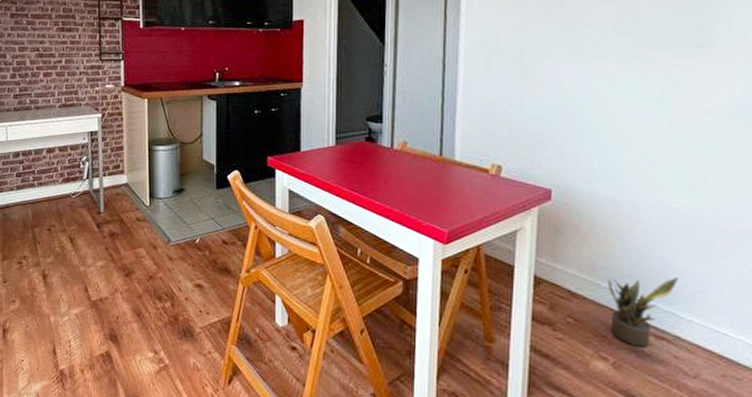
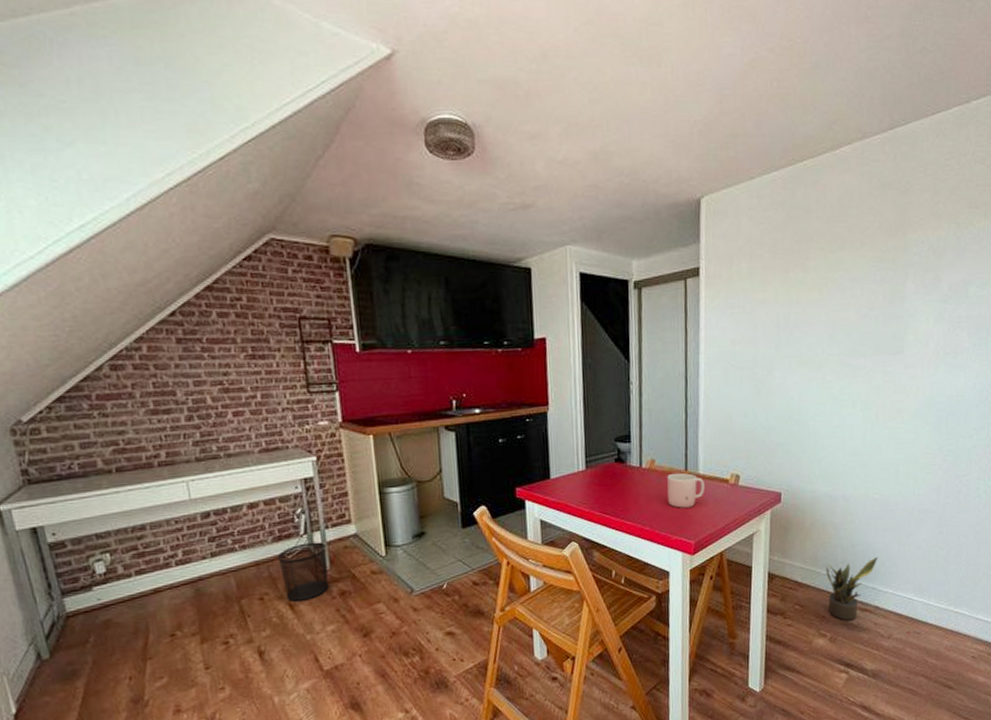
waste bin: none [64,186,103,236] -> present [277,542,329,602]
mug: none [419,157,462,194] -> present [666,472,706,508]

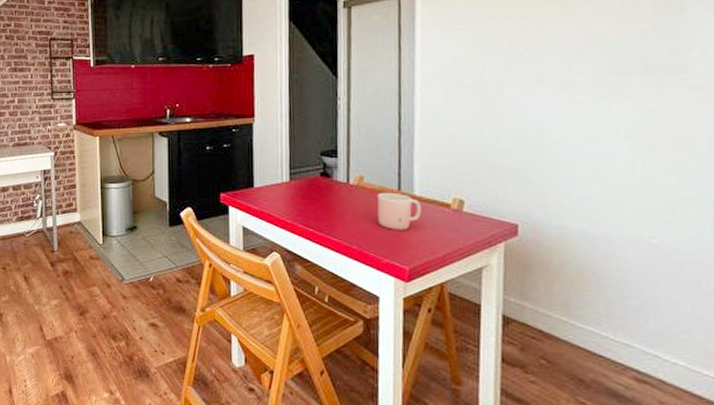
waste bin: present [277,542,329,602] -> none [19,225,56,275]
potted plant: present [826,556,877,621] -> none [582,316,660,392]

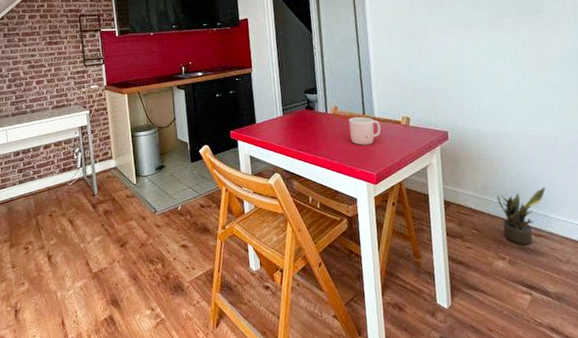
potted plant: none [582,316,660,392] -> present [496,186,546,245]

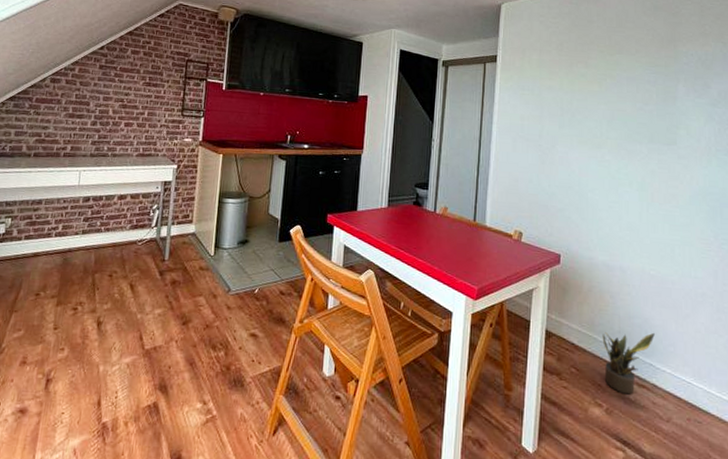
mug: present [349,116,382,146] -> none [455,221,491,255]

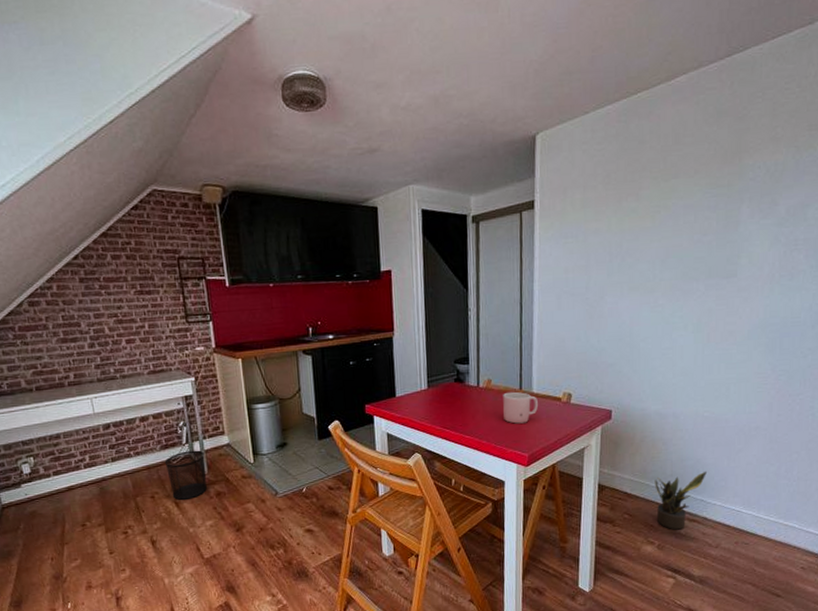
waste bin: none [129,234,170,283] -> present [164,450,207,500]
mug: none [455,221,491,255] -> present [502,391,539,424]

